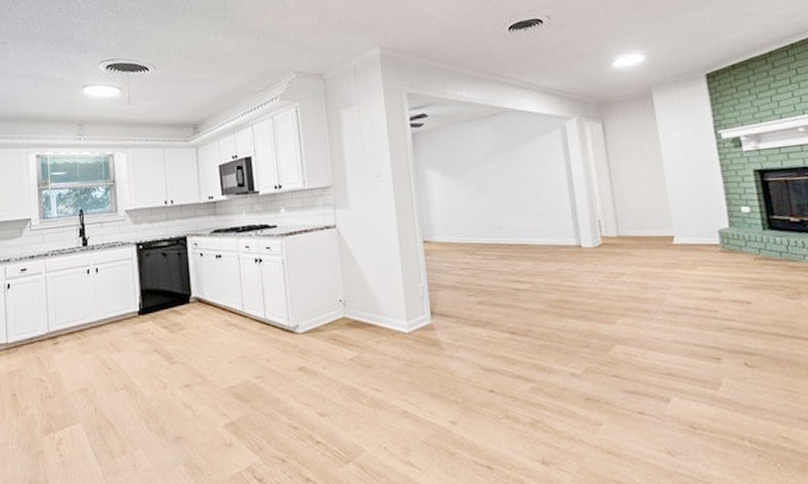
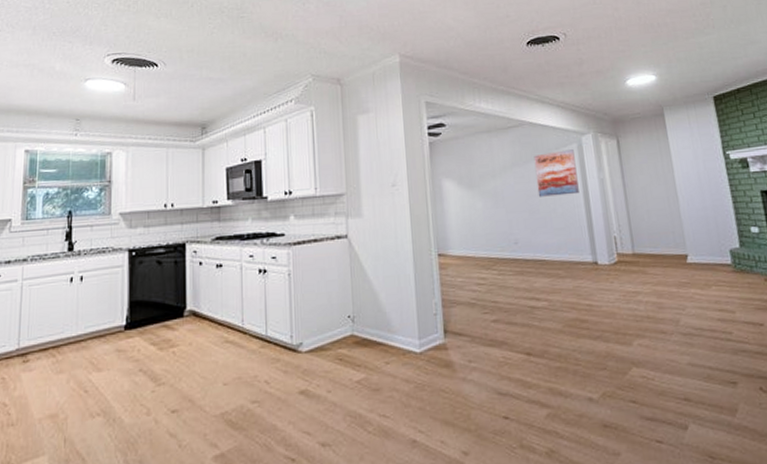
wall art: none [516,135,563,184] -> present [534,149,579,197]

